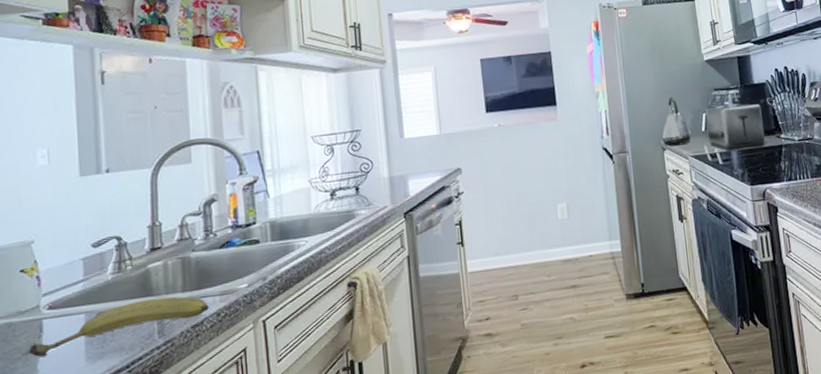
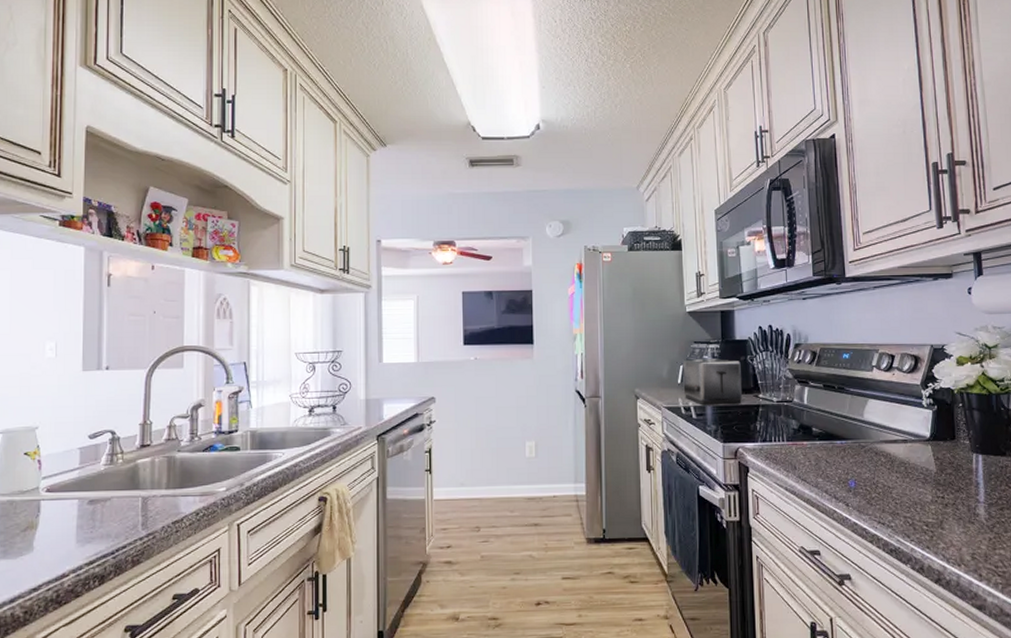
fruit: present [29,296,209,357] -> none [27,492,189,534]
kettle: present [661,96,692,146] -> none [636,345,667,395]

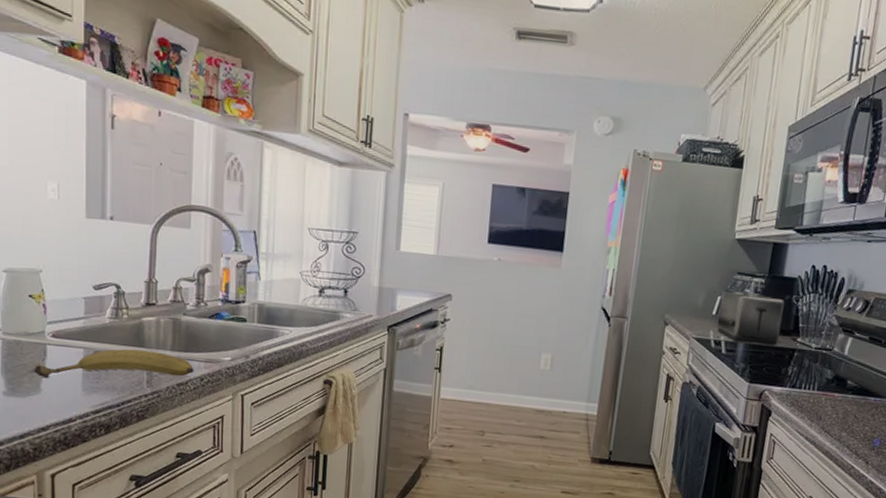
fruit: none [27,492,189,534] -> present [34,348,194,378]

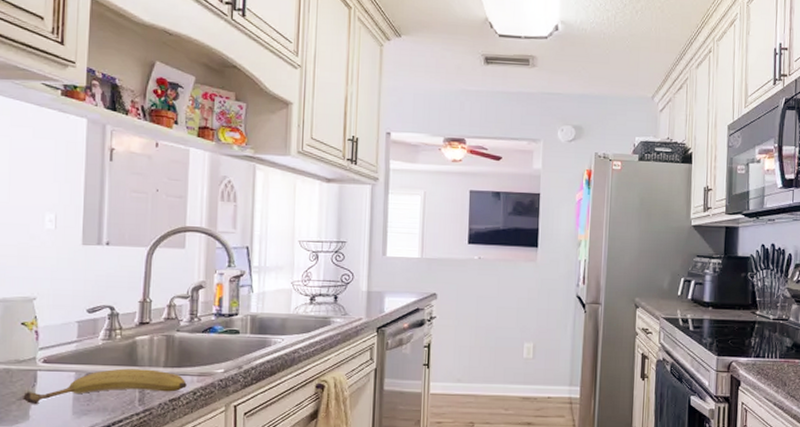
toaster: present [717,290,785,345] -> none [682,272,741,320]

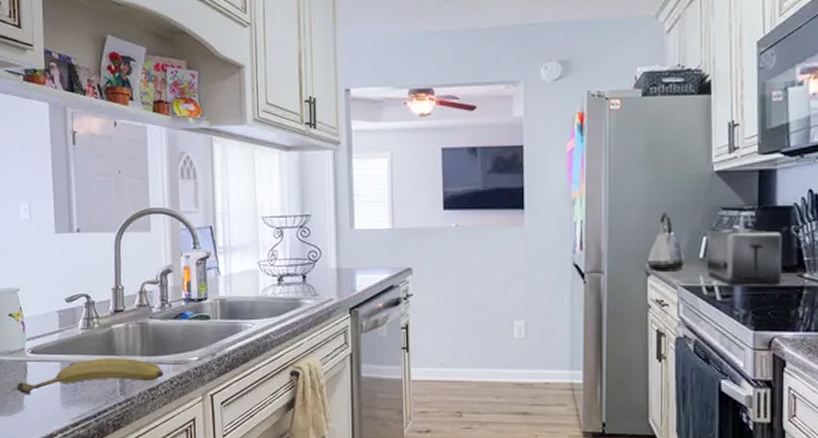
kettle: none [636,256,667,306] -> present [647,211,686,272]
toaster: none [682,272,741,320] -> present [706,229,783,286]

